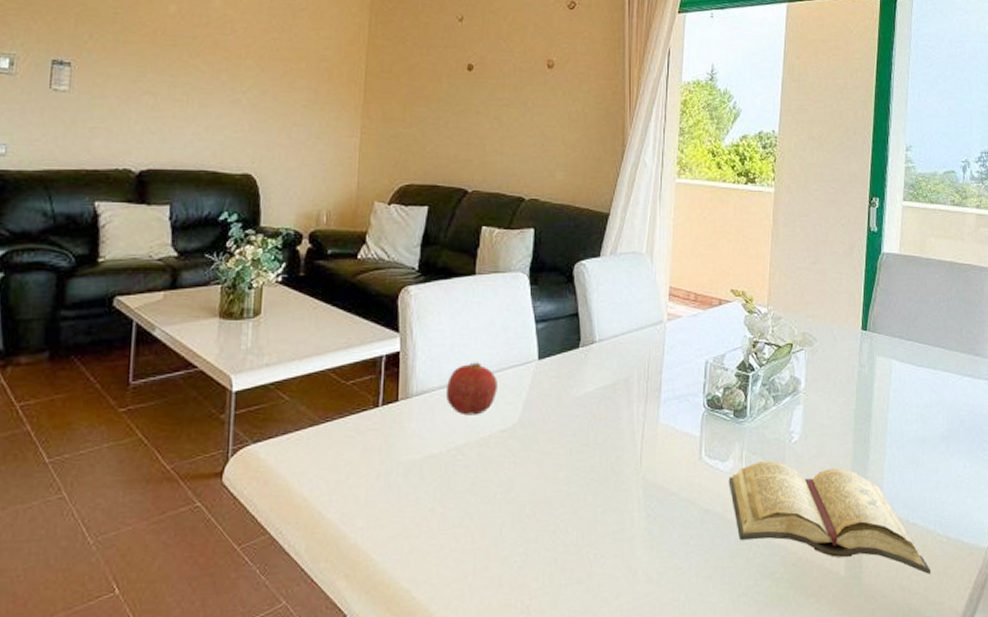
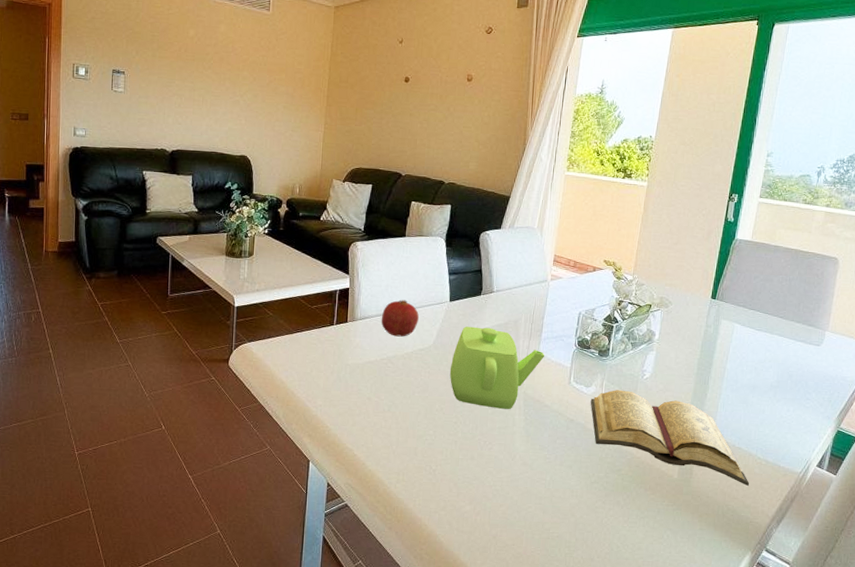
teapot: none [542,391,666,505] -> present [449,326,544,410]

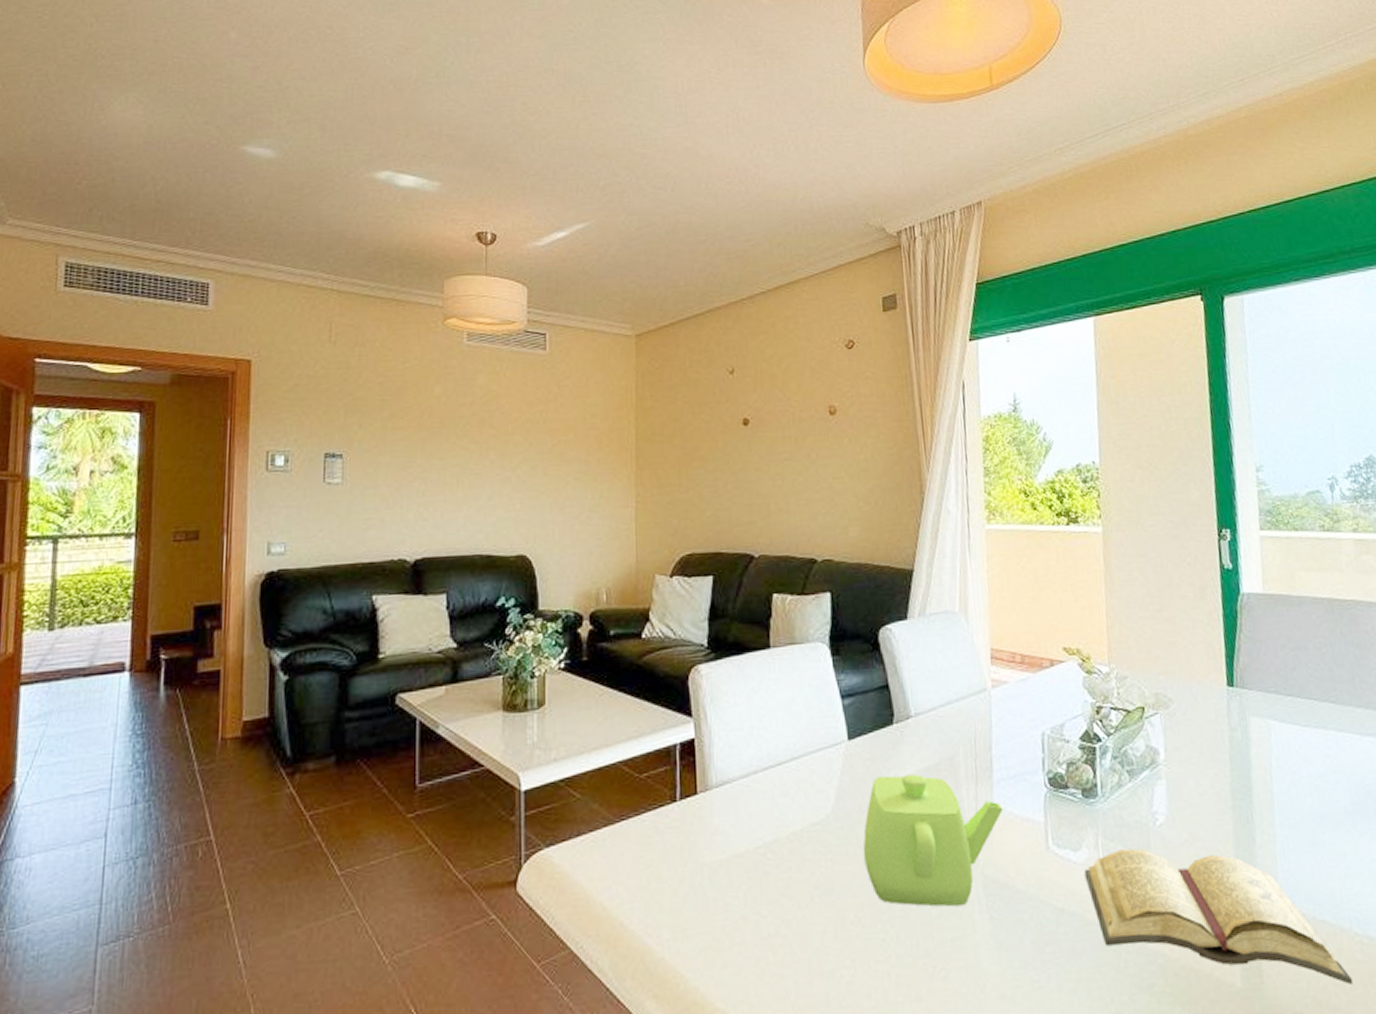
fruit: present [381,299,419,337] -> none [748,746,805,808]

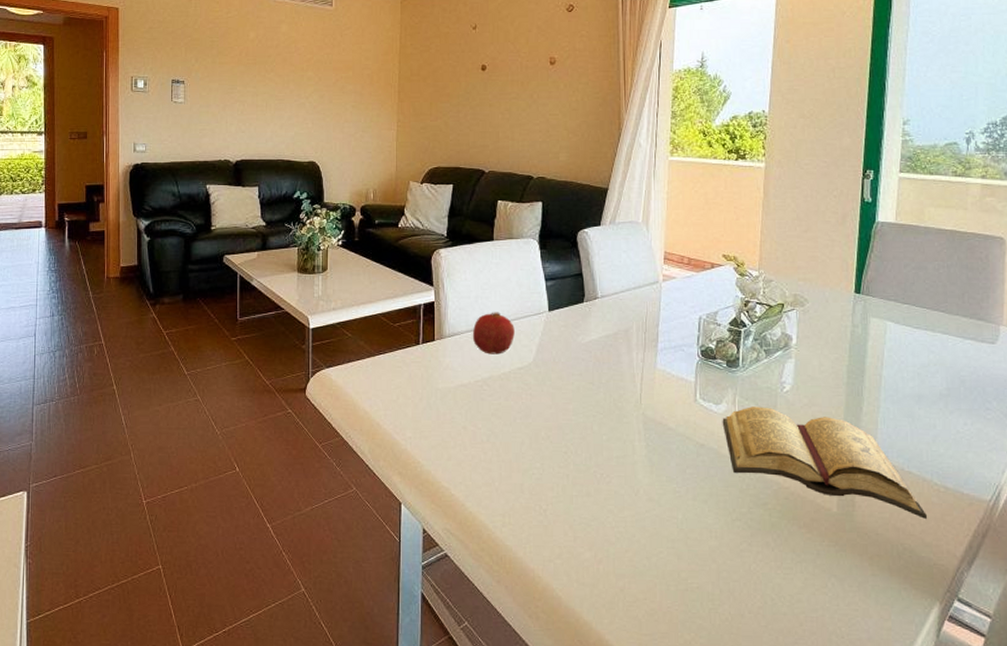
fruit: none [748,746,805,808] -> present [472,312,515,355]
teapot: present [863,774,1003,907] -> none [554,339,663,435]

